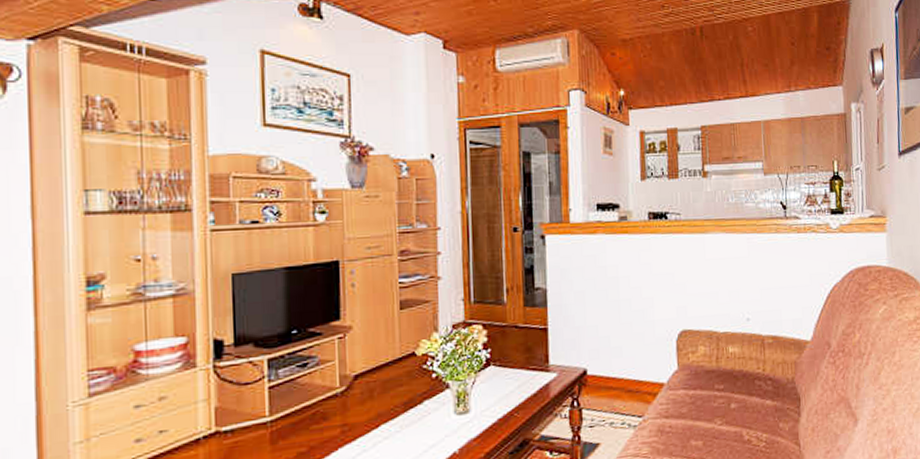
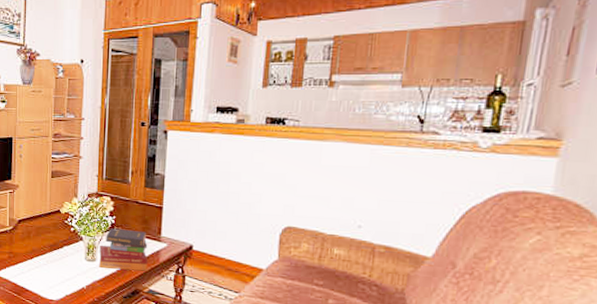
books: none [473,362,536,420] -> present [99,228,148,271]

